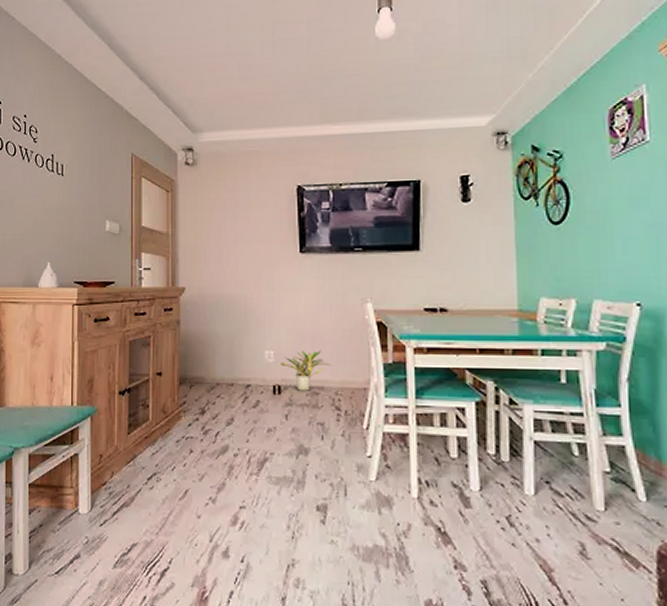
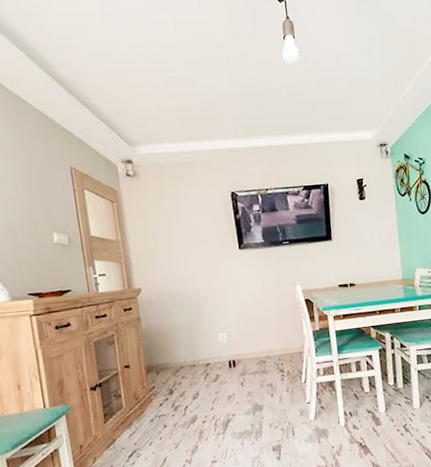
potted plant: present [281,350,330,393] -> none [233,327,273,363]

